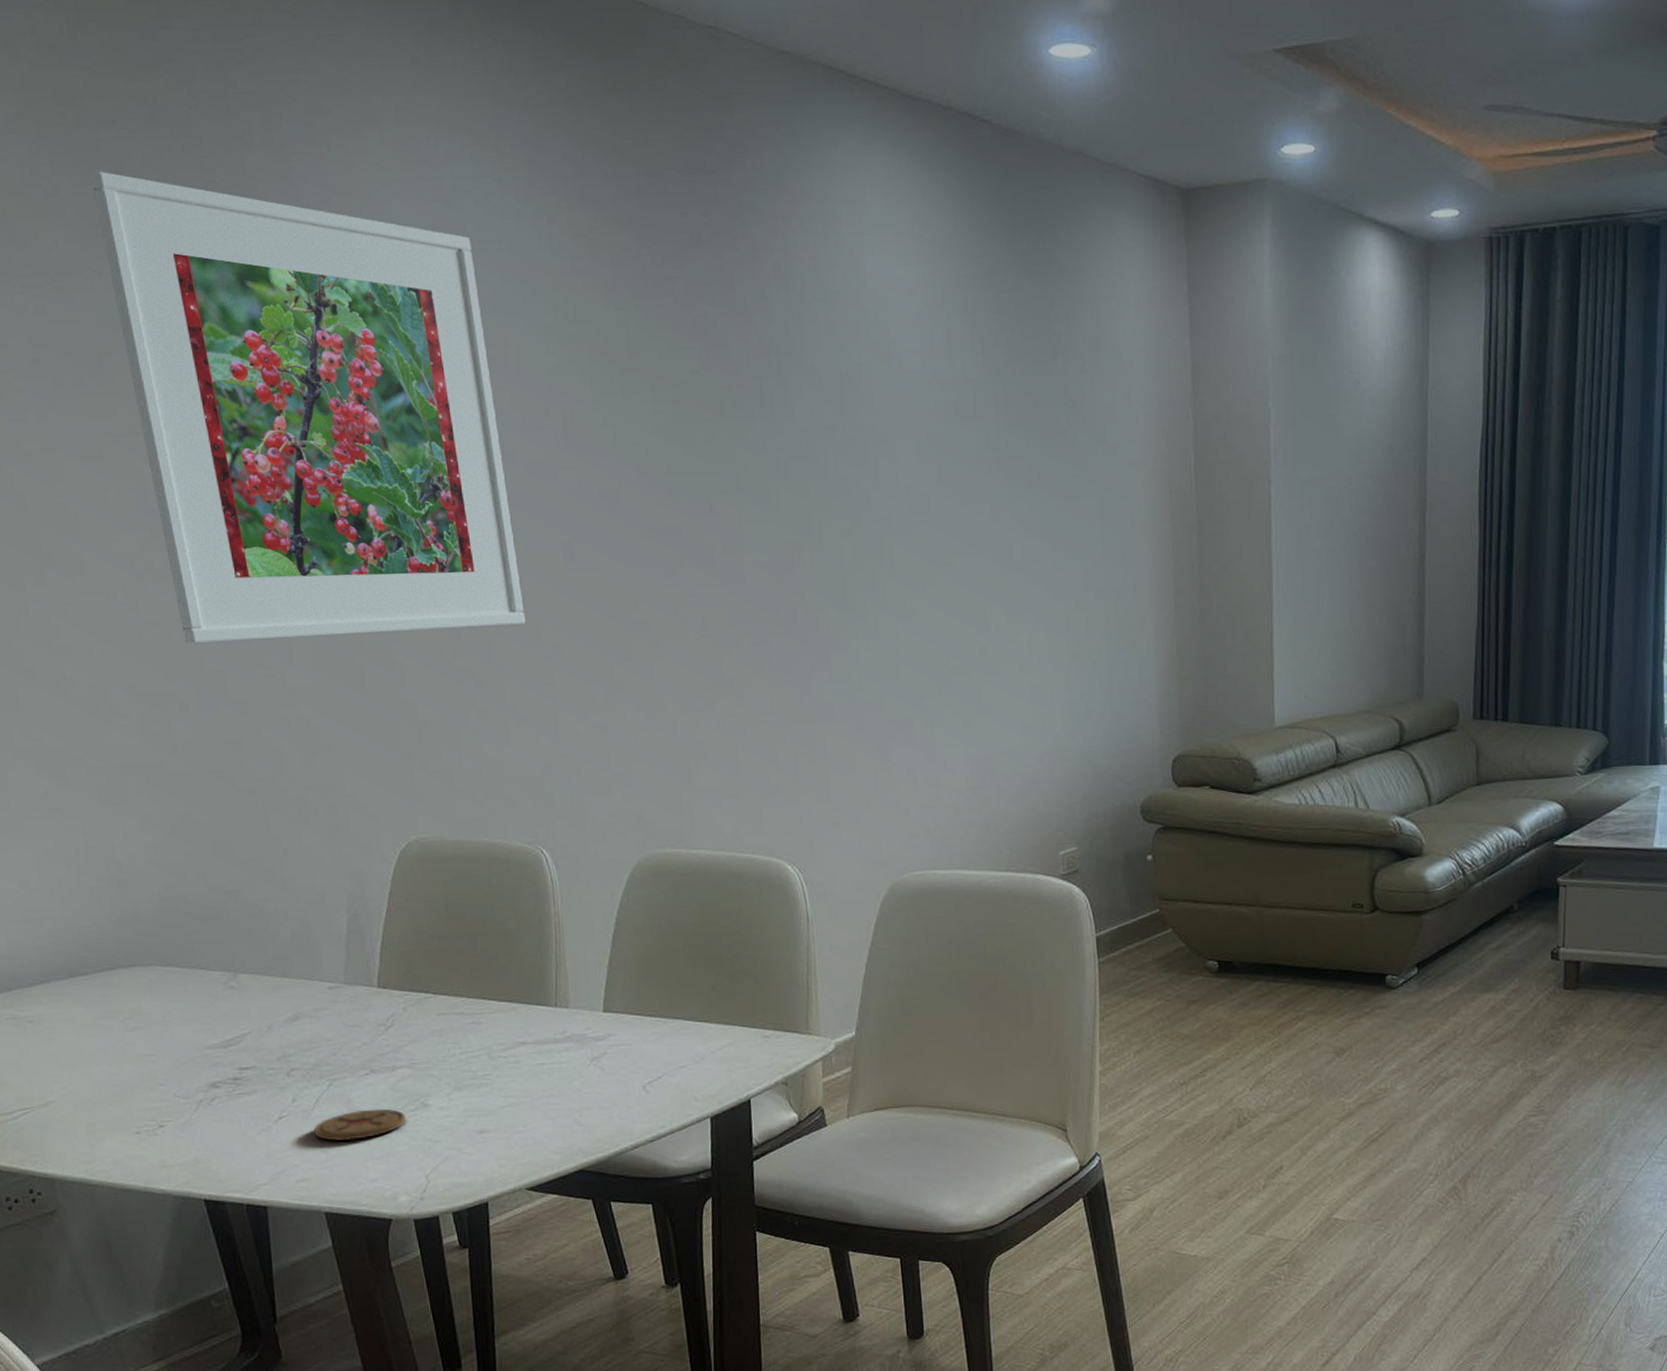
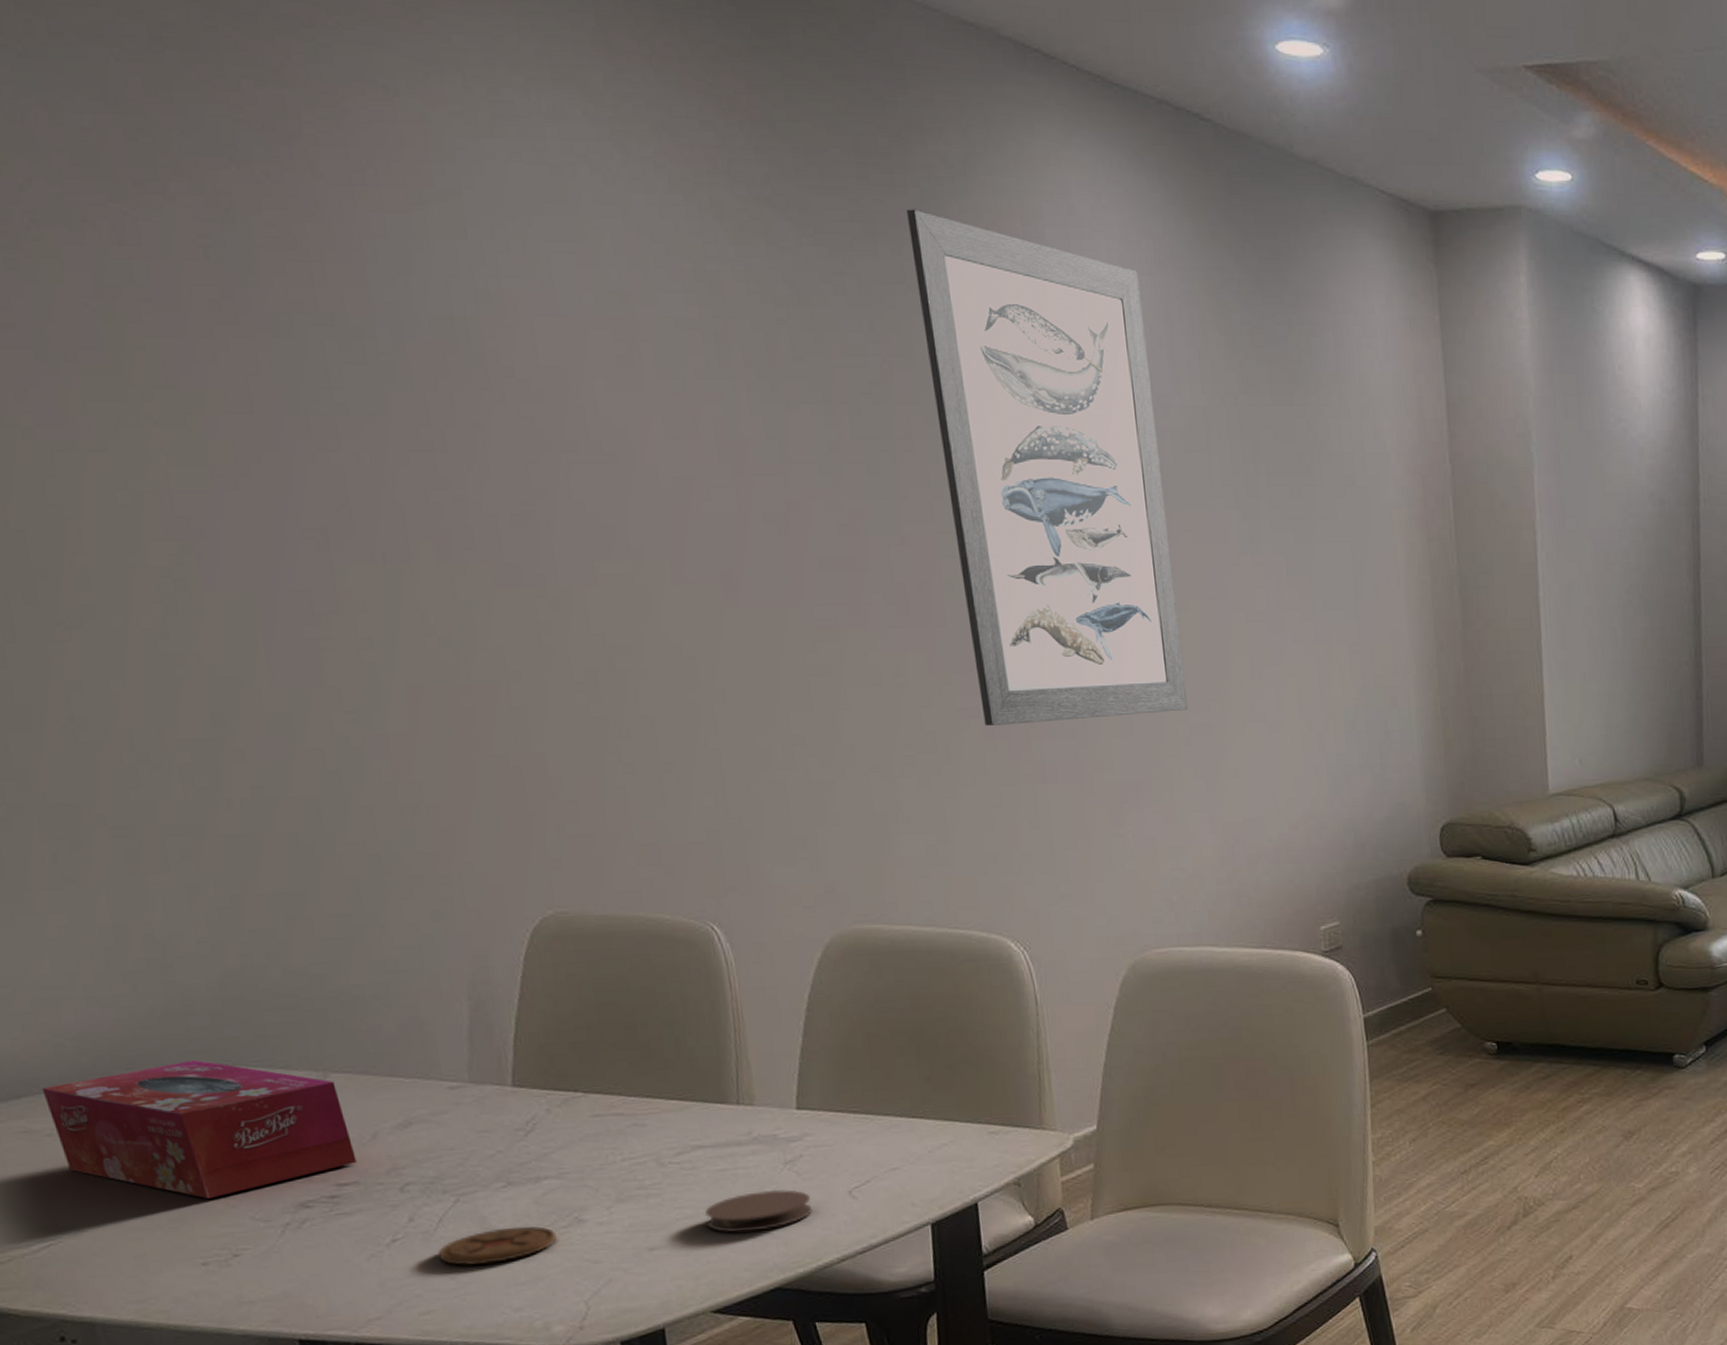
tissue box: none [27,960,256,1077] -> present [42,1059,357,1199]
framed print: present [91,171,526,644] -> none [72,97,679,681]
coaster: none [525,1082,613,1120] -> present [705,1189,813,1233]
wall art: none [727,218,950,671] -> present [907,209,1189,725]

